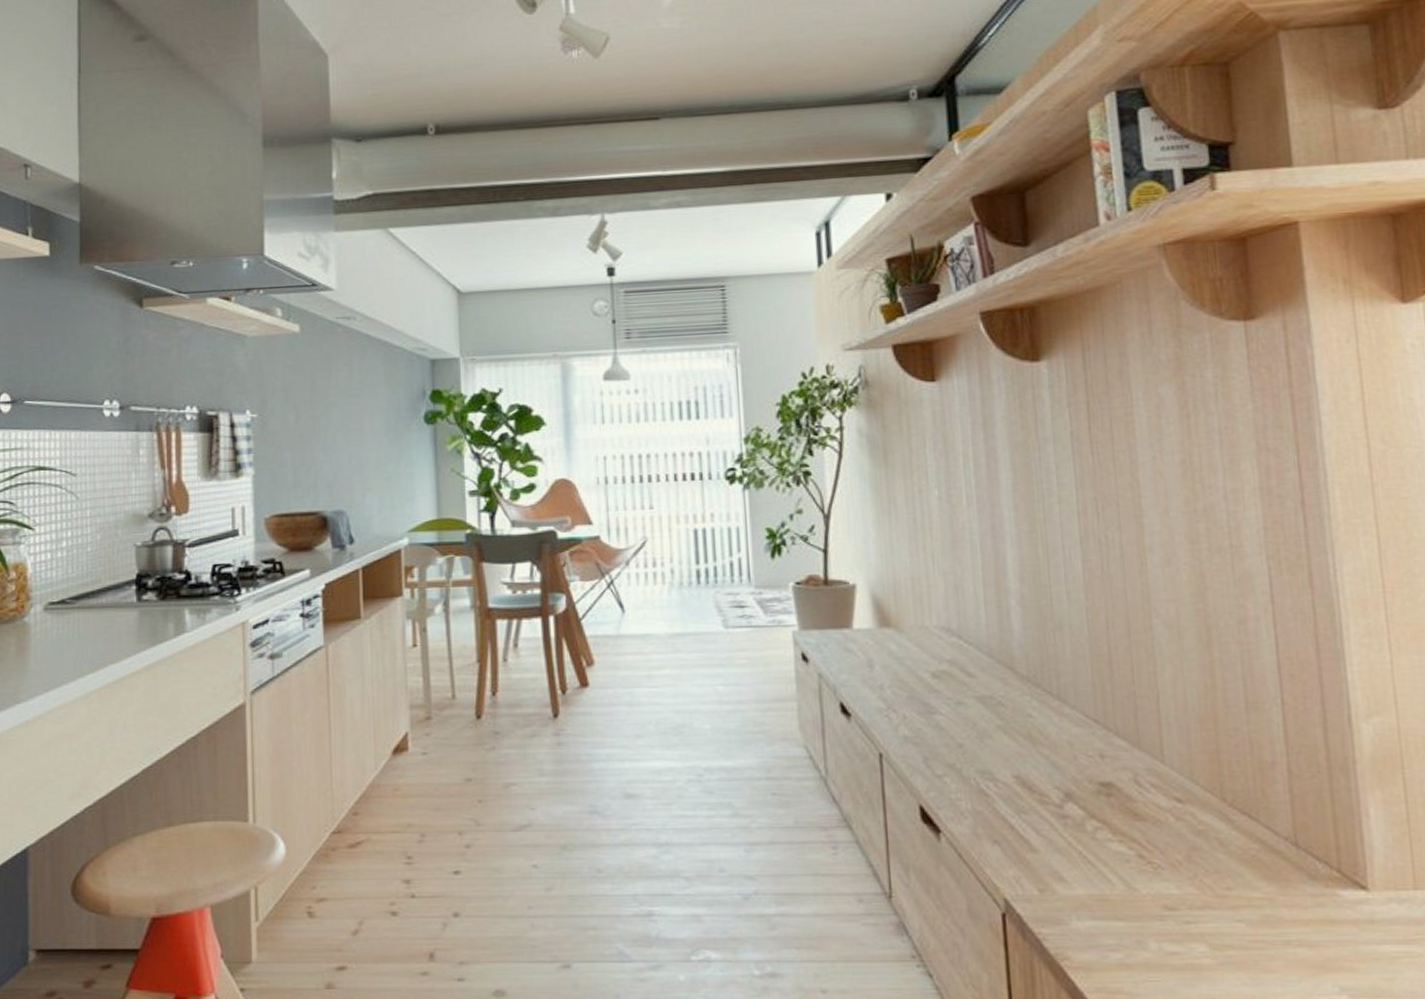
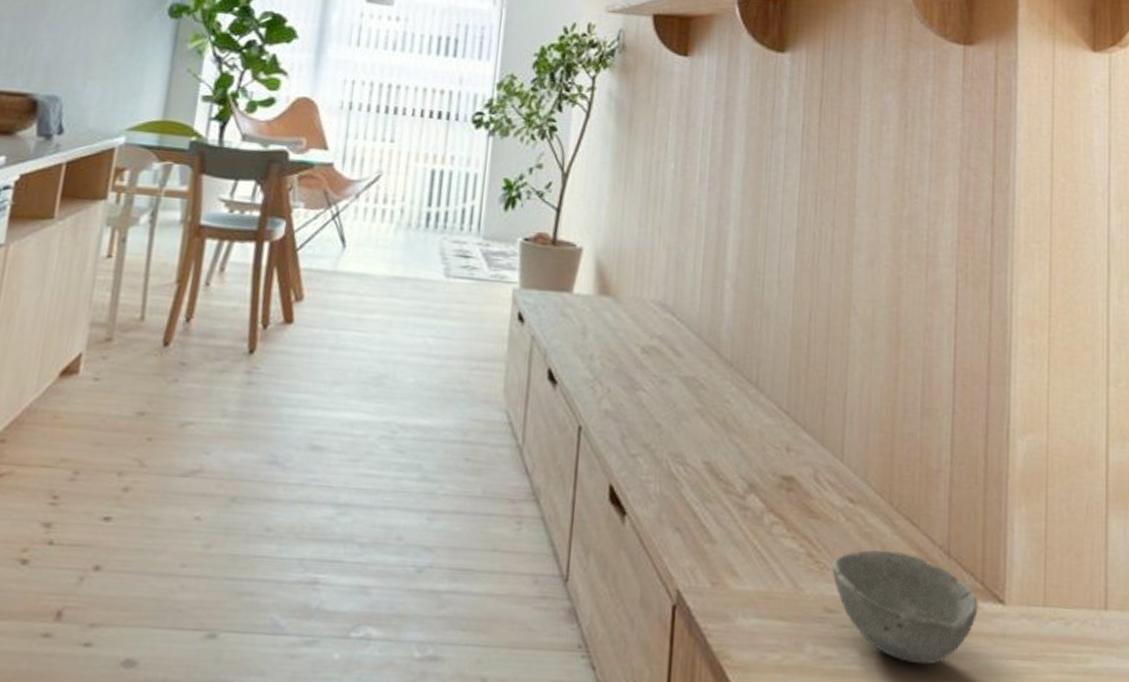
bowl: none [1166,847,1338,955] -> present [832,550,978,665]

